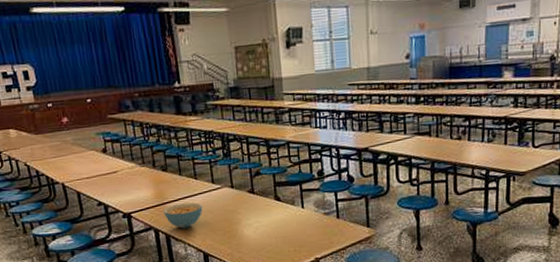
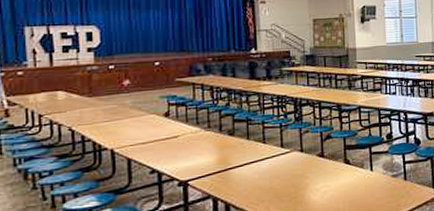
cereal bowl: present [164,202,203,228] -> none [226,167,269,196]

